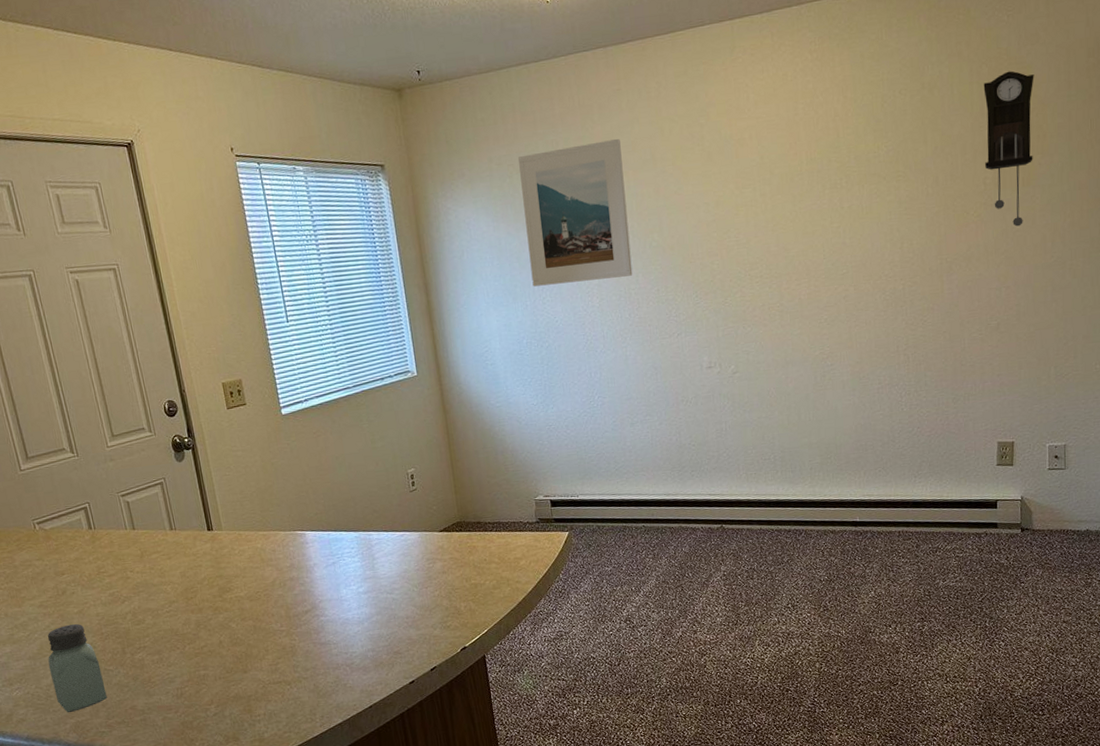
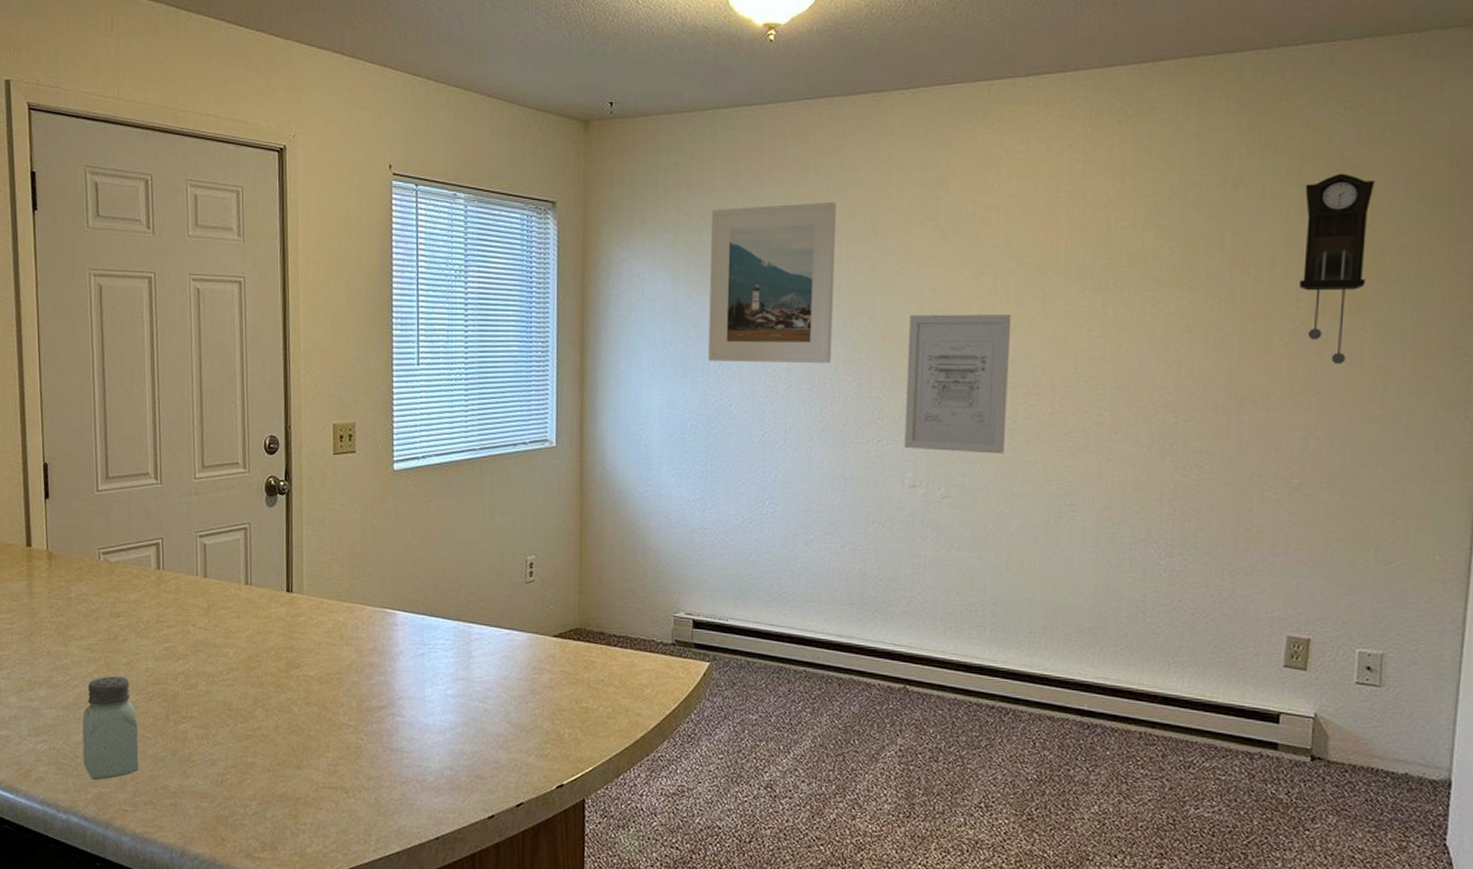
wall art: none [691,217,777,338] -> present [904,314,1012,454]

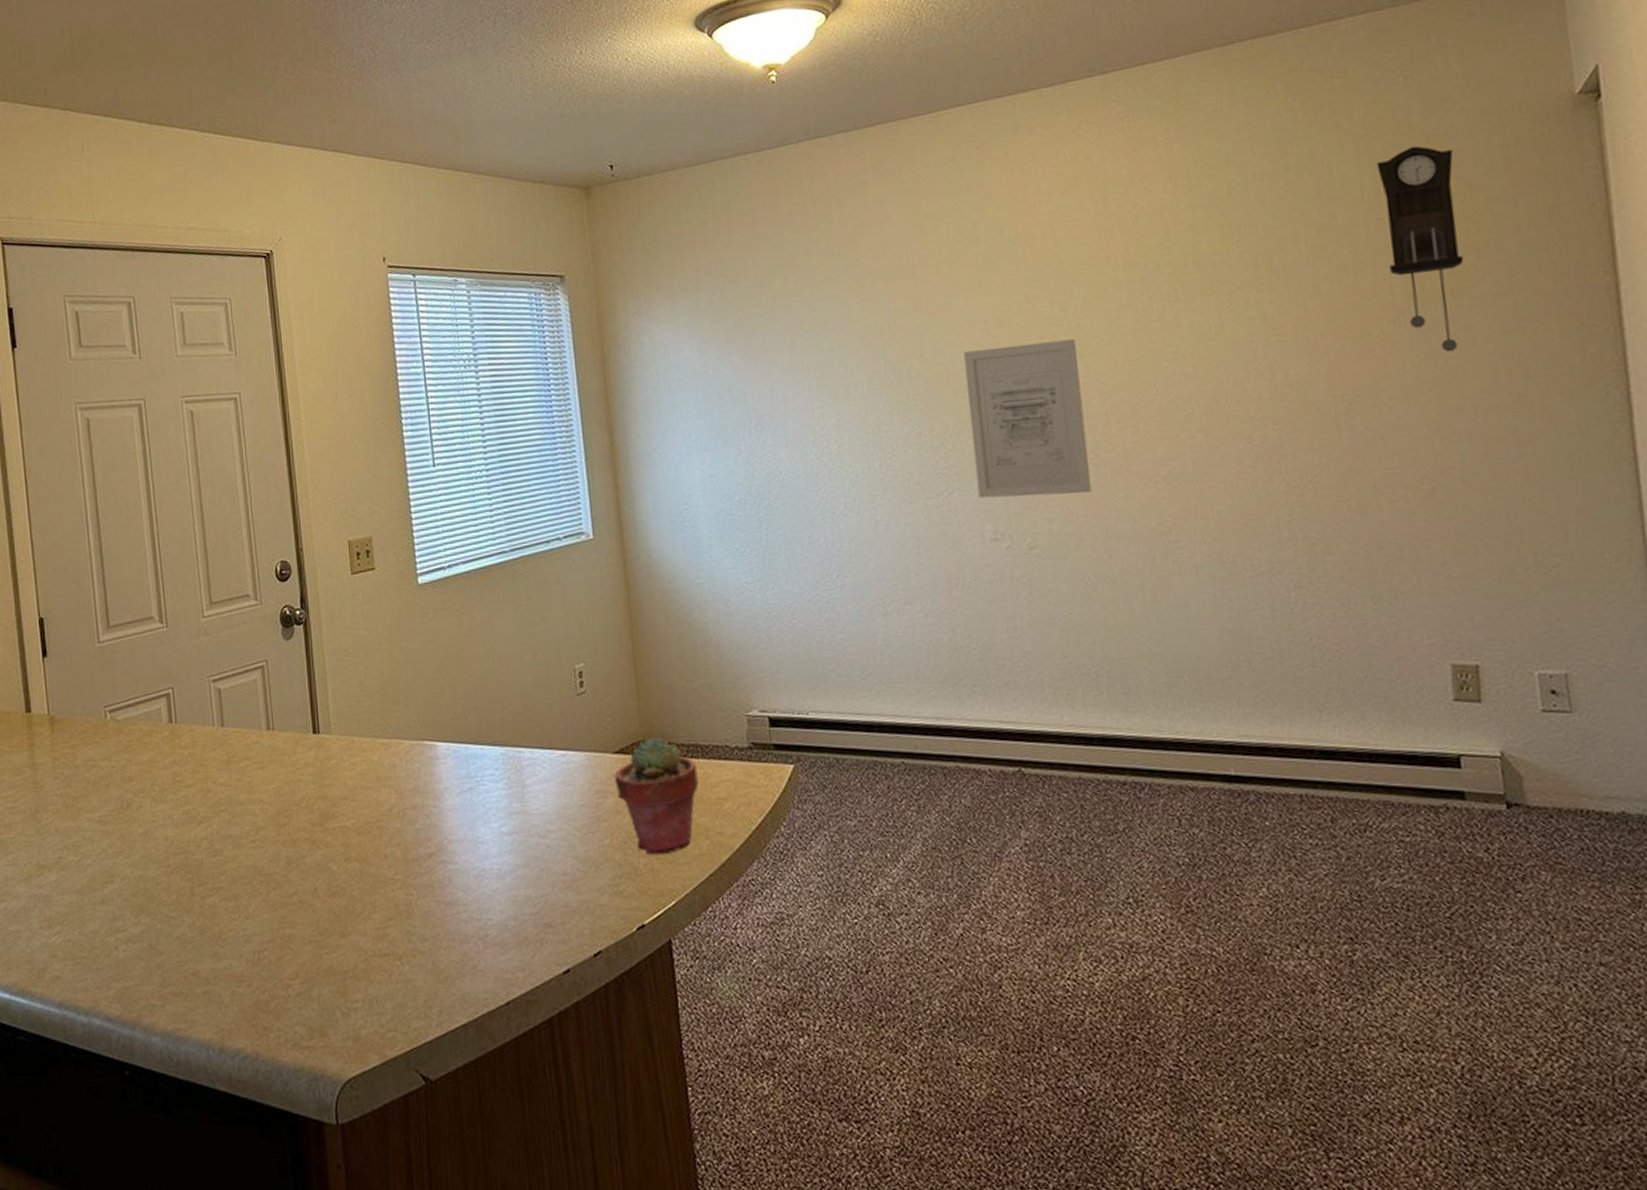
saltshaker: present [82,676,139,781] -> none [98,850,165,974]
potted succulent: none [551,625,625,728] -> present [614,736,699,856]
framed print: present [708,201,836,363] -> none [733,240,885,427]

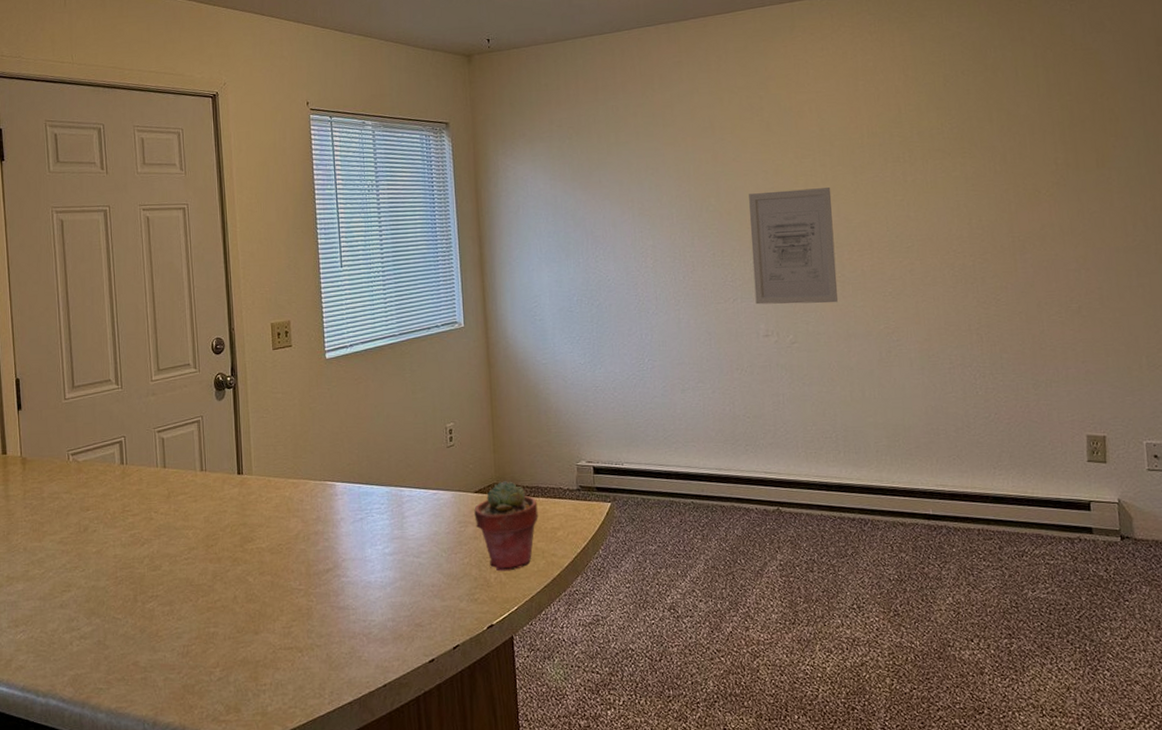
pendulum clock: present [1376,146,1464,353] -> none [1049,56,1107,208]

